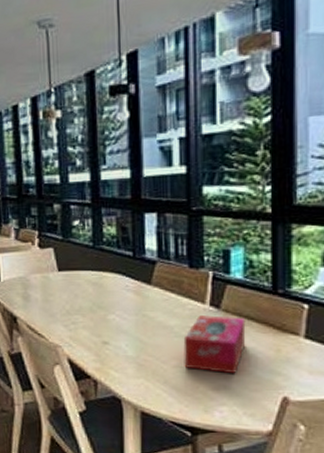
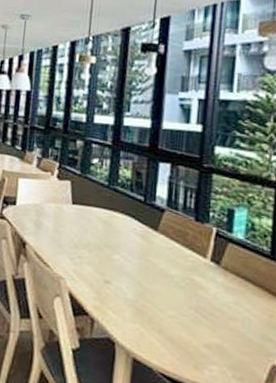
tissue box: present [183,315,246,374] -> none [180,269,243,334]

